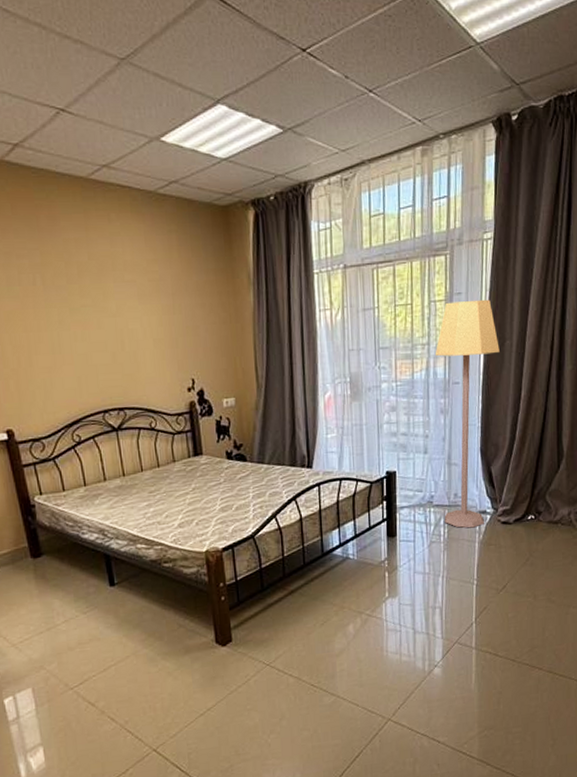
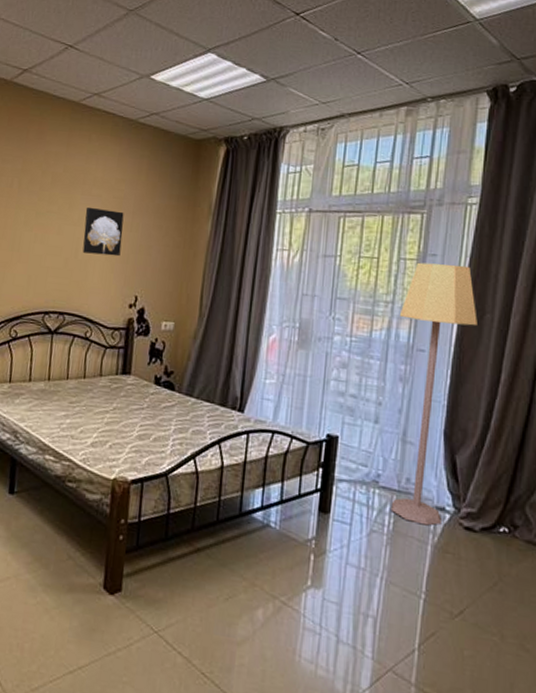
wall art: none [122,294,168,344] -> present [82,207,124,257]

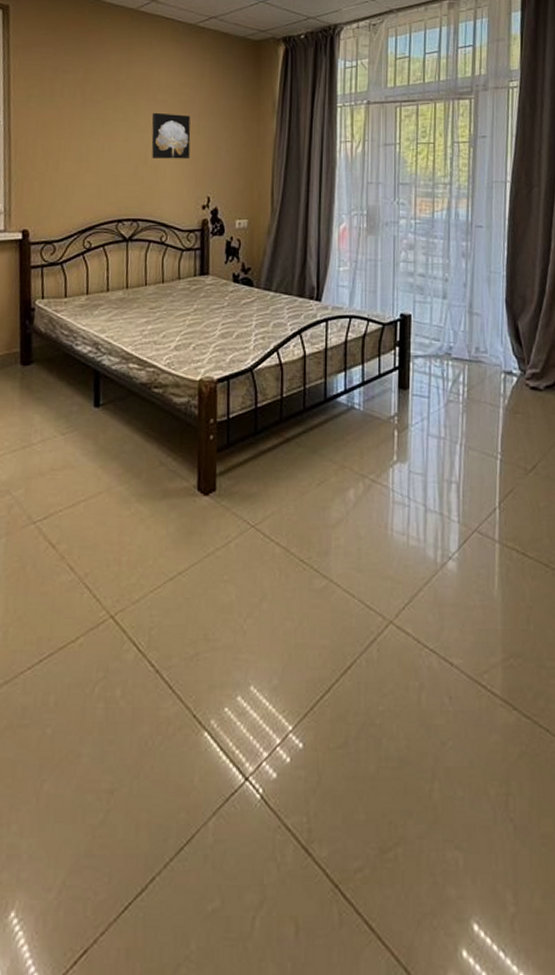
lamp: present [390,262,477,526] -> none [457,144,527,390]

